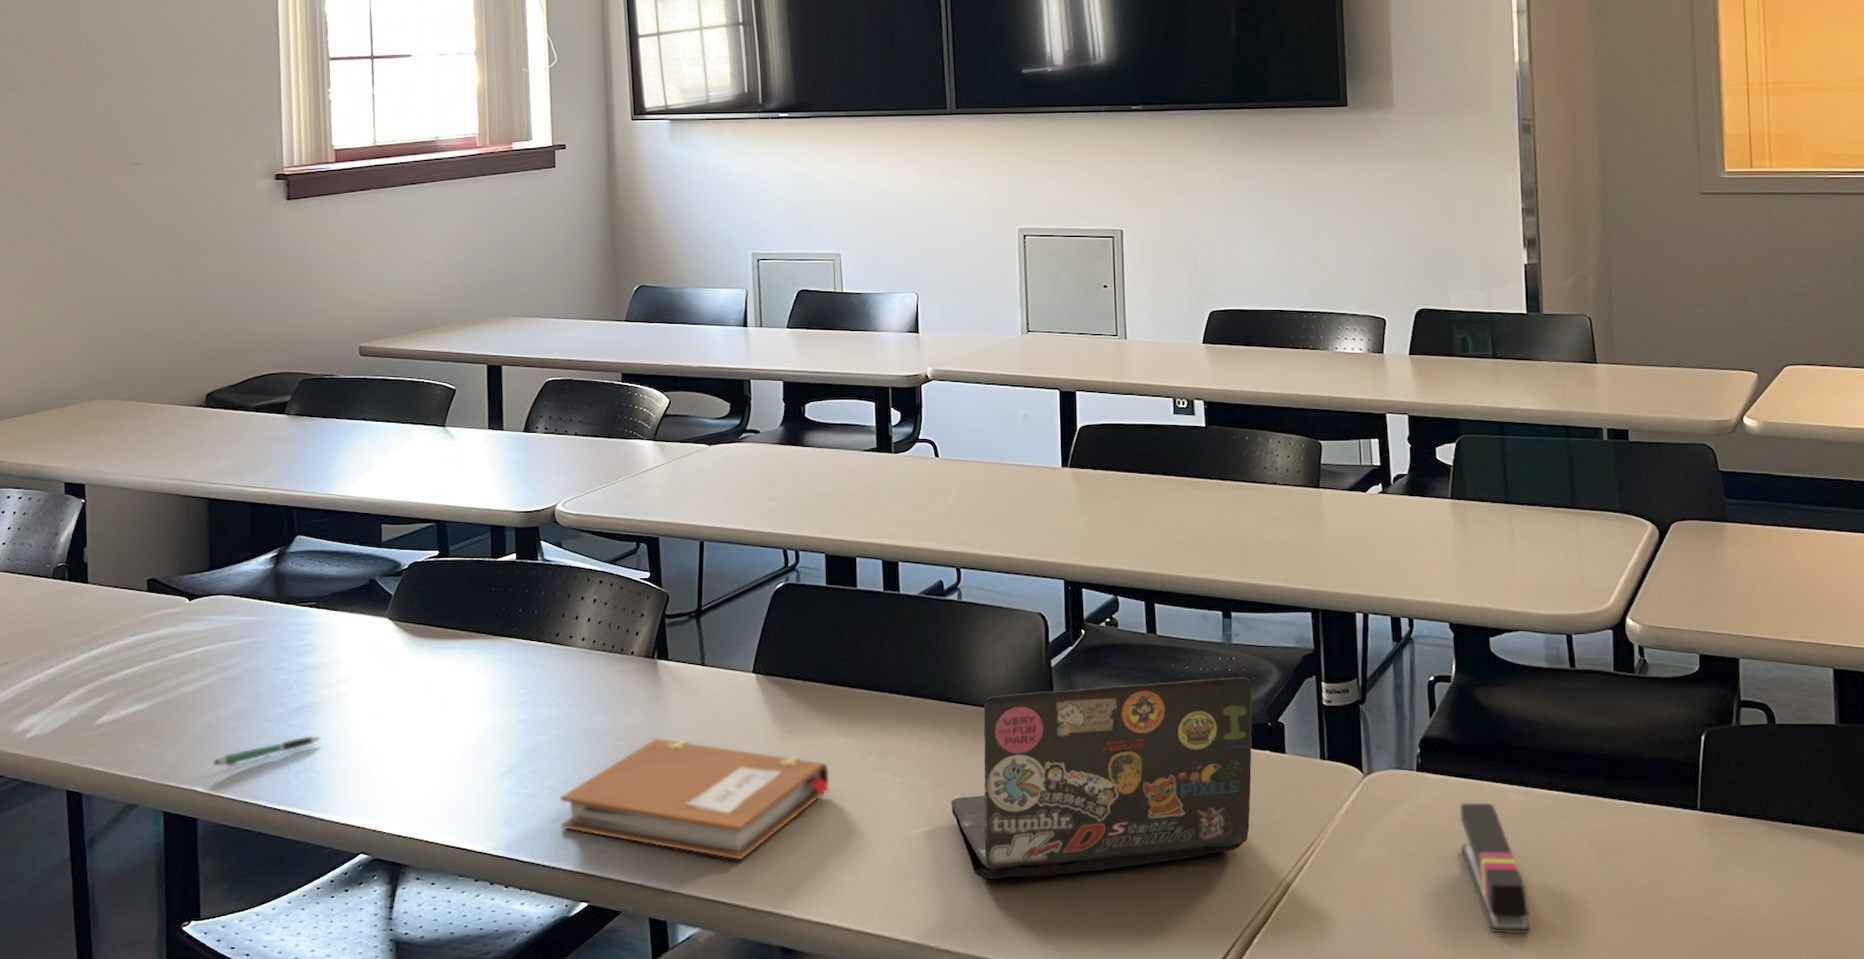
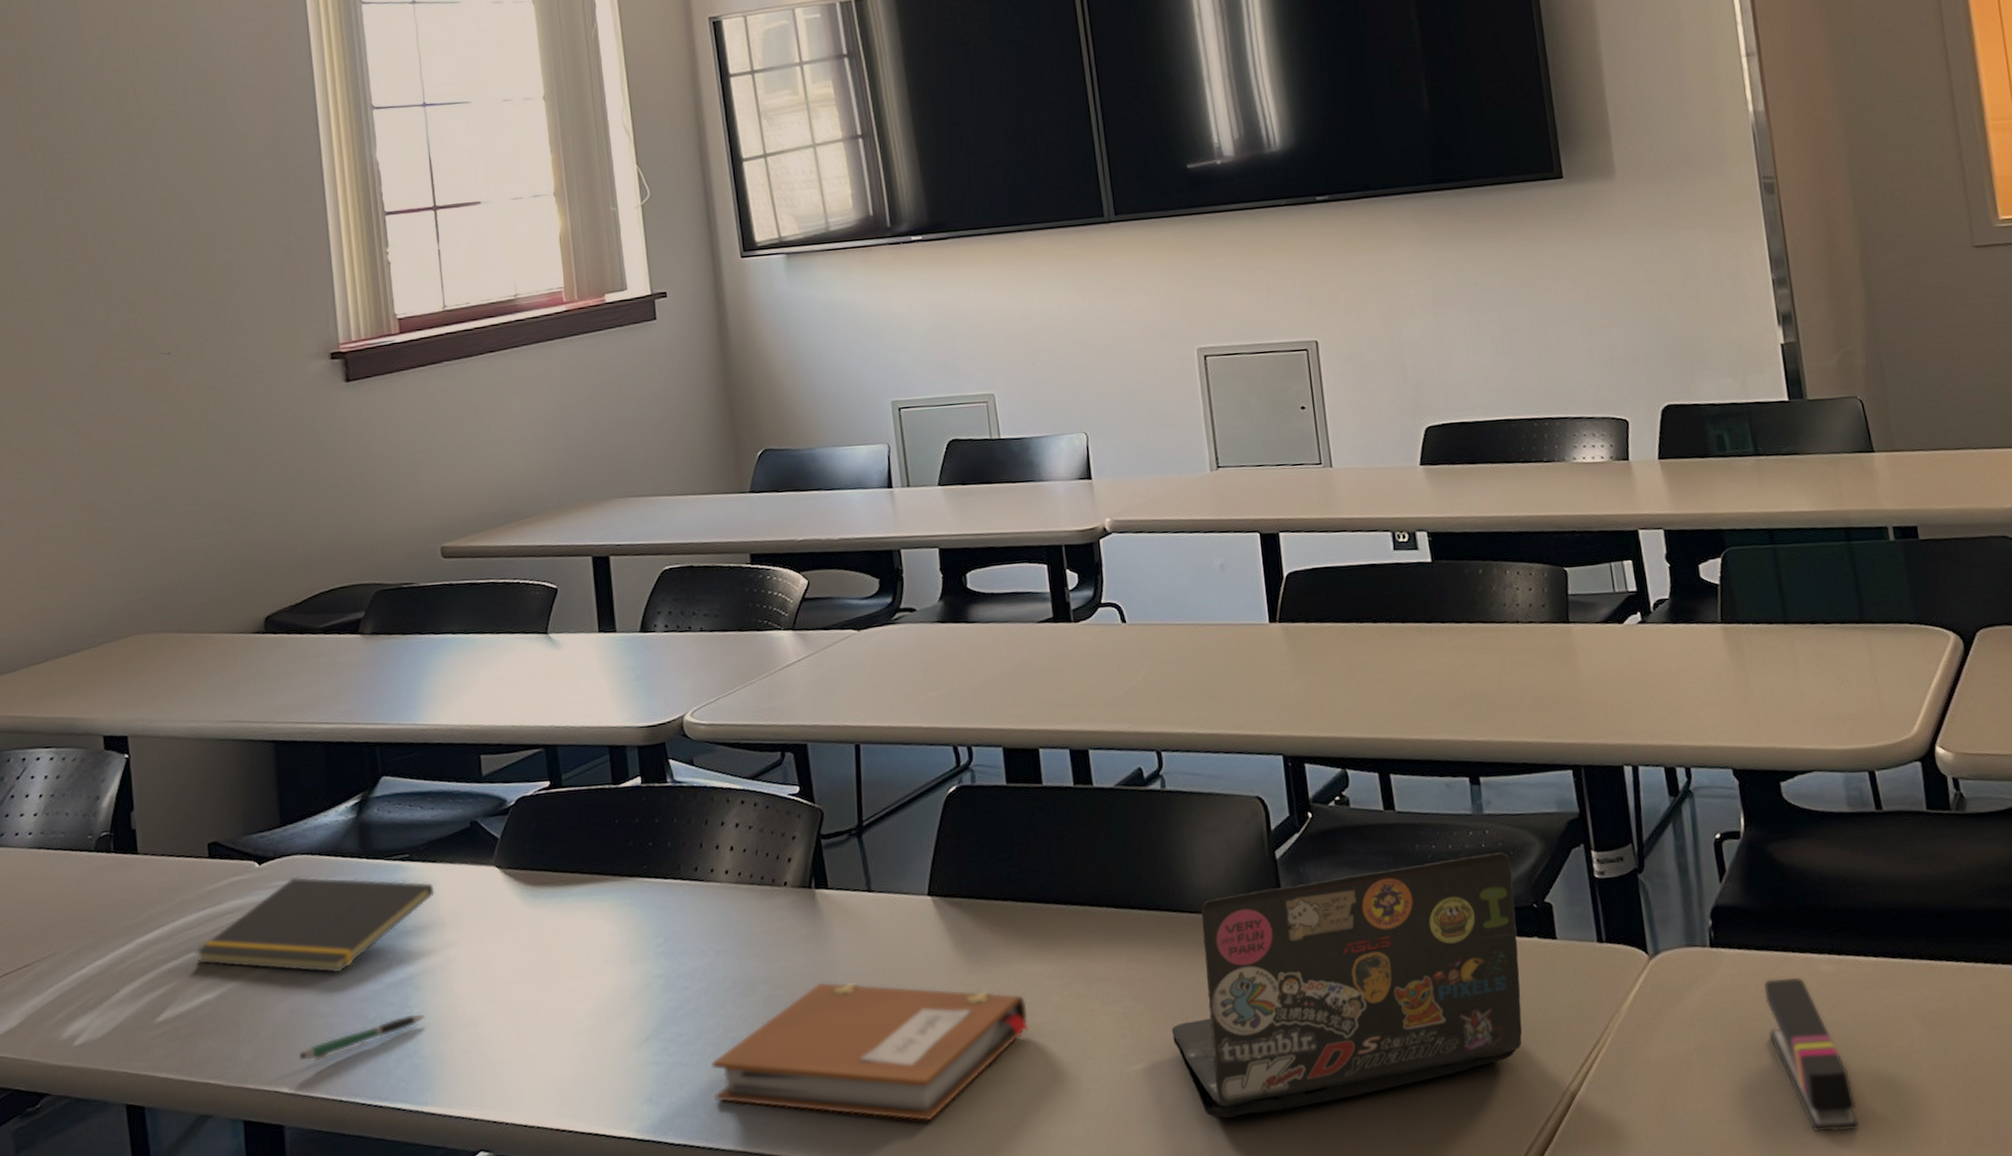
notepad: none [131,613,336,696] -> present [195,876,435,974]

